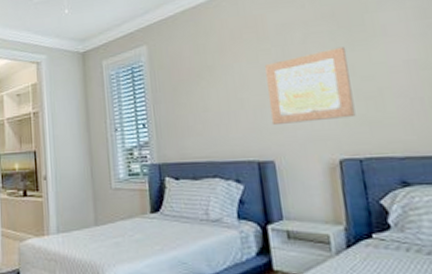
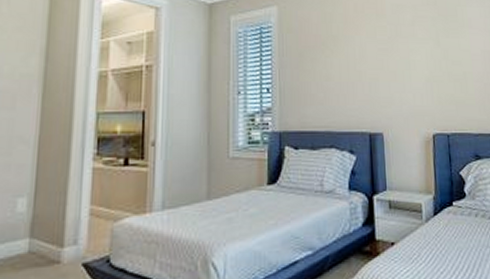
wall art: present [265,47,356,124] -> none [381,32,447,98]

